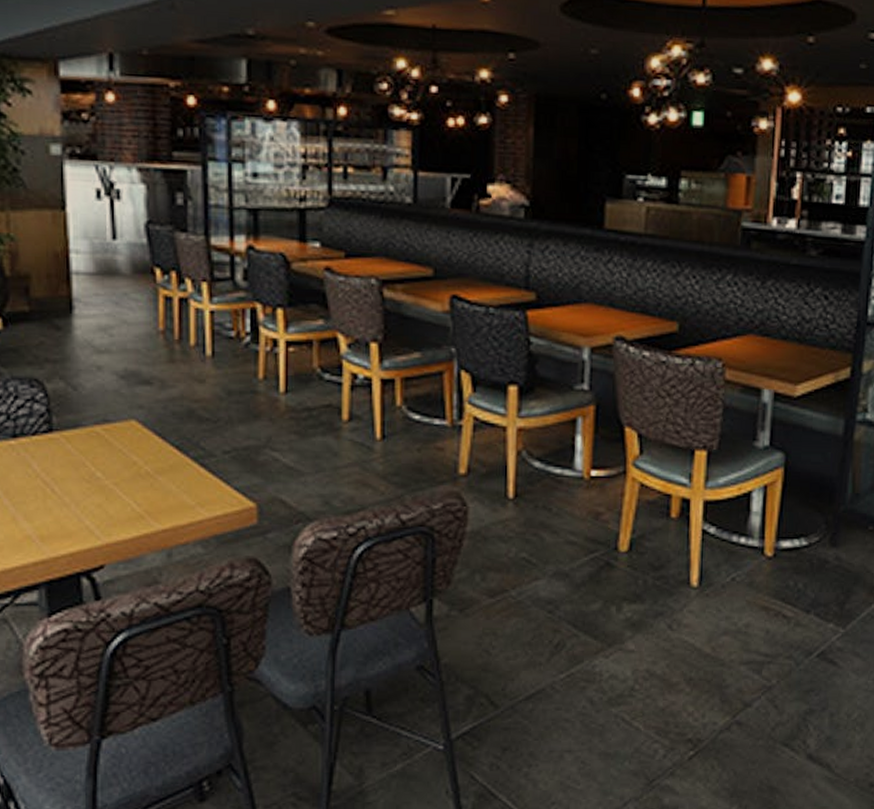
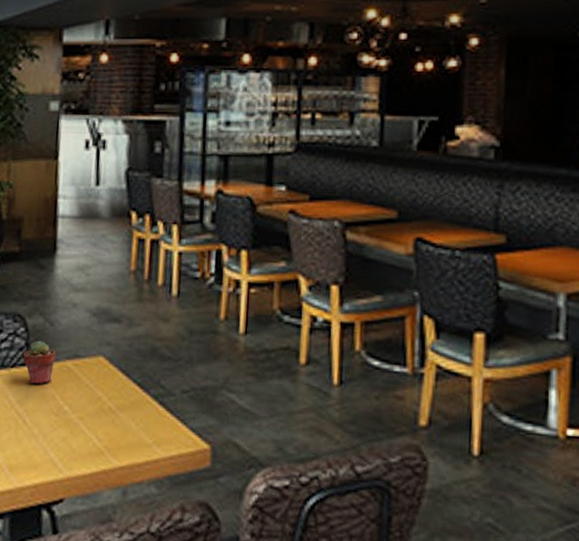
potted succulent: none [44,406,82,451] -> present [22,340,56,384]

